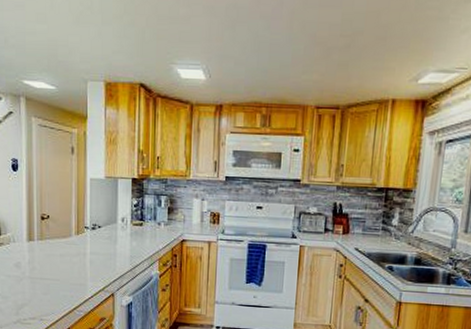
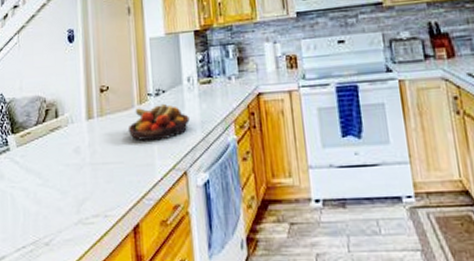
fruit bowl: none [65,236,120,267] -> present [127,103,190,141]

